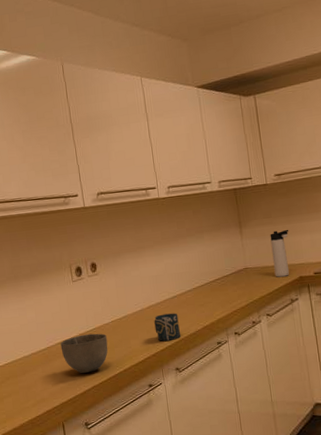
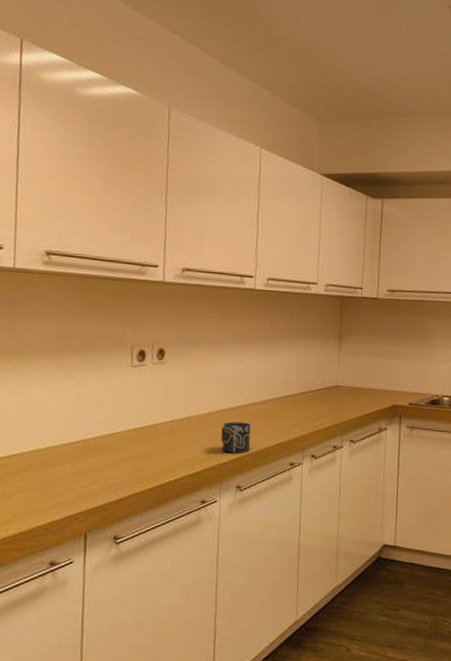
bowl: present [60,333,108,374] -> none [100,431,161,478]
thermos bottle: present [270,229,290,277] -> none [367,350,392,402]

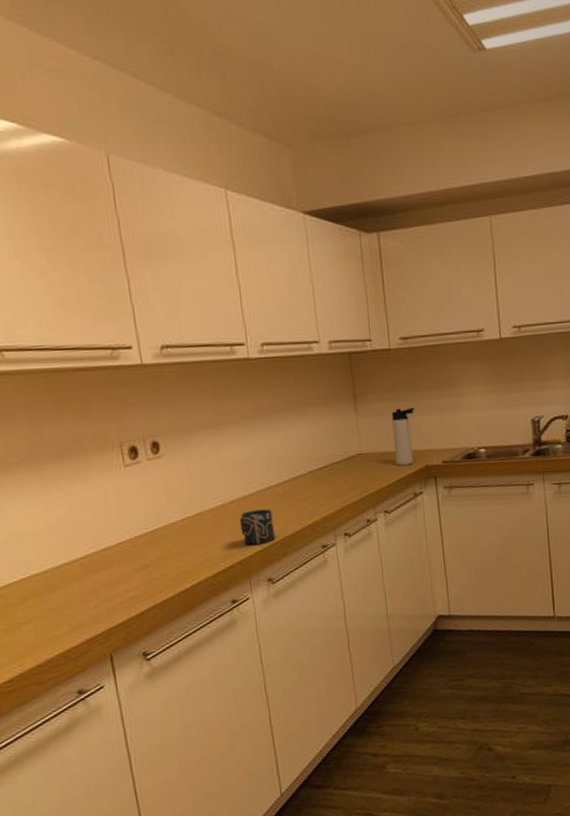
thermos bottle: none [367,350,392,402] -> present [391,407,415,466]

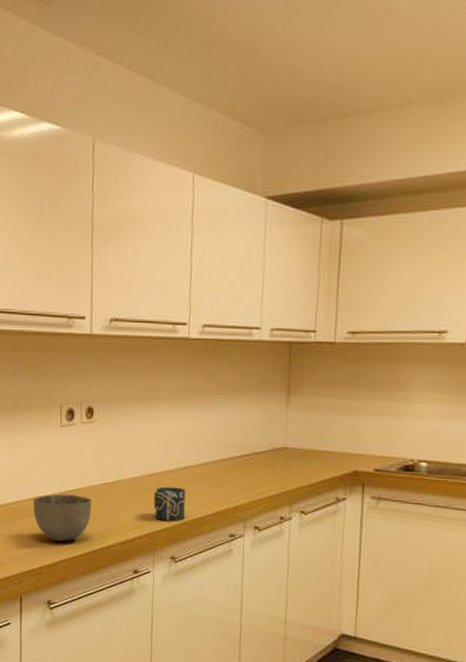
bowl: none [106,535,176,589] -> present [33,493,92,542]
thermos bottle: present [391,407,415,466] -> none [321,405,353,467]

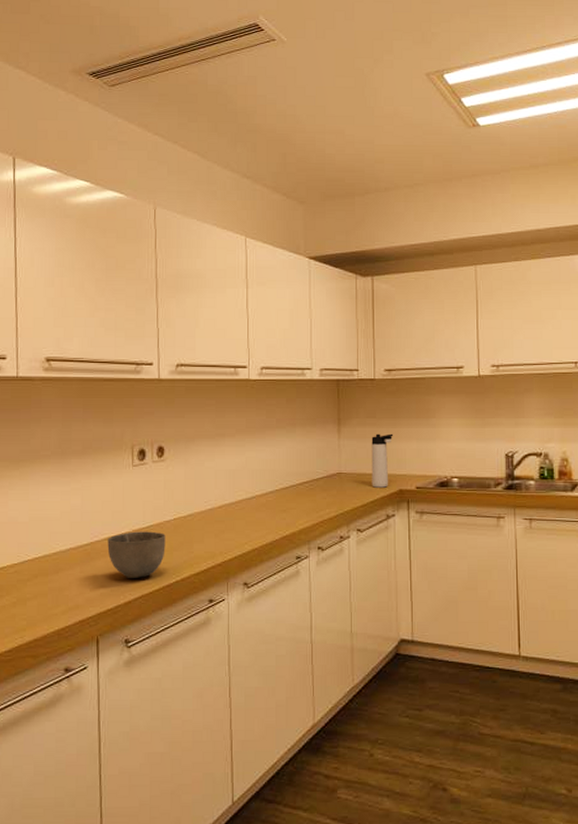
cup: present [153,486,186,522] -> none [225,516,254,549]
thermos bottle: none [321,405,353,467] -> present [371,433,394,488]

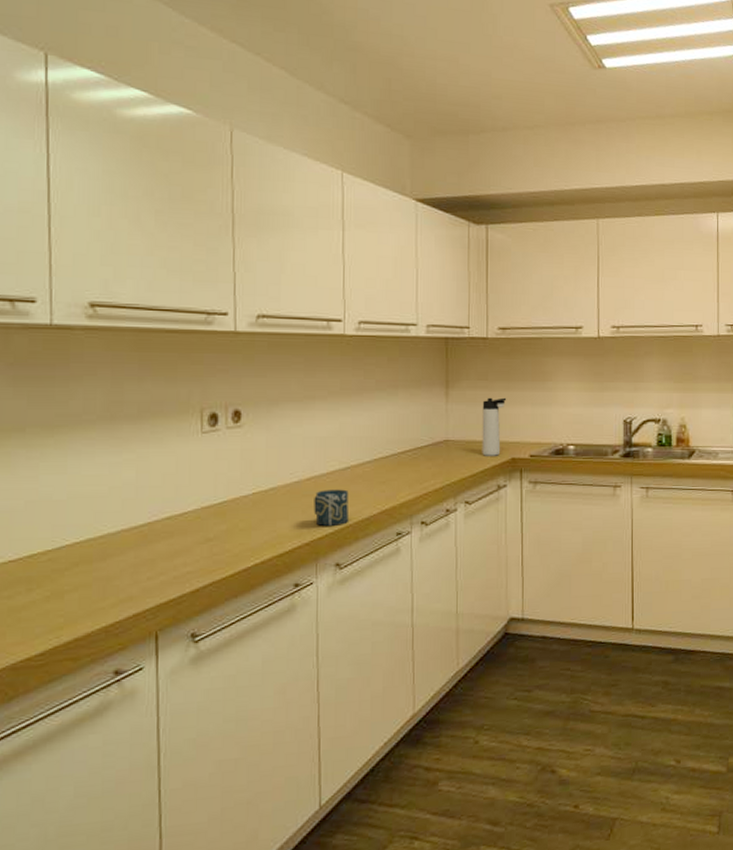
bowl: present [107,531,166,579] -> none [169,508,242,564]
cup: none [225,516,254,549] -> present [314,489,349,526]

